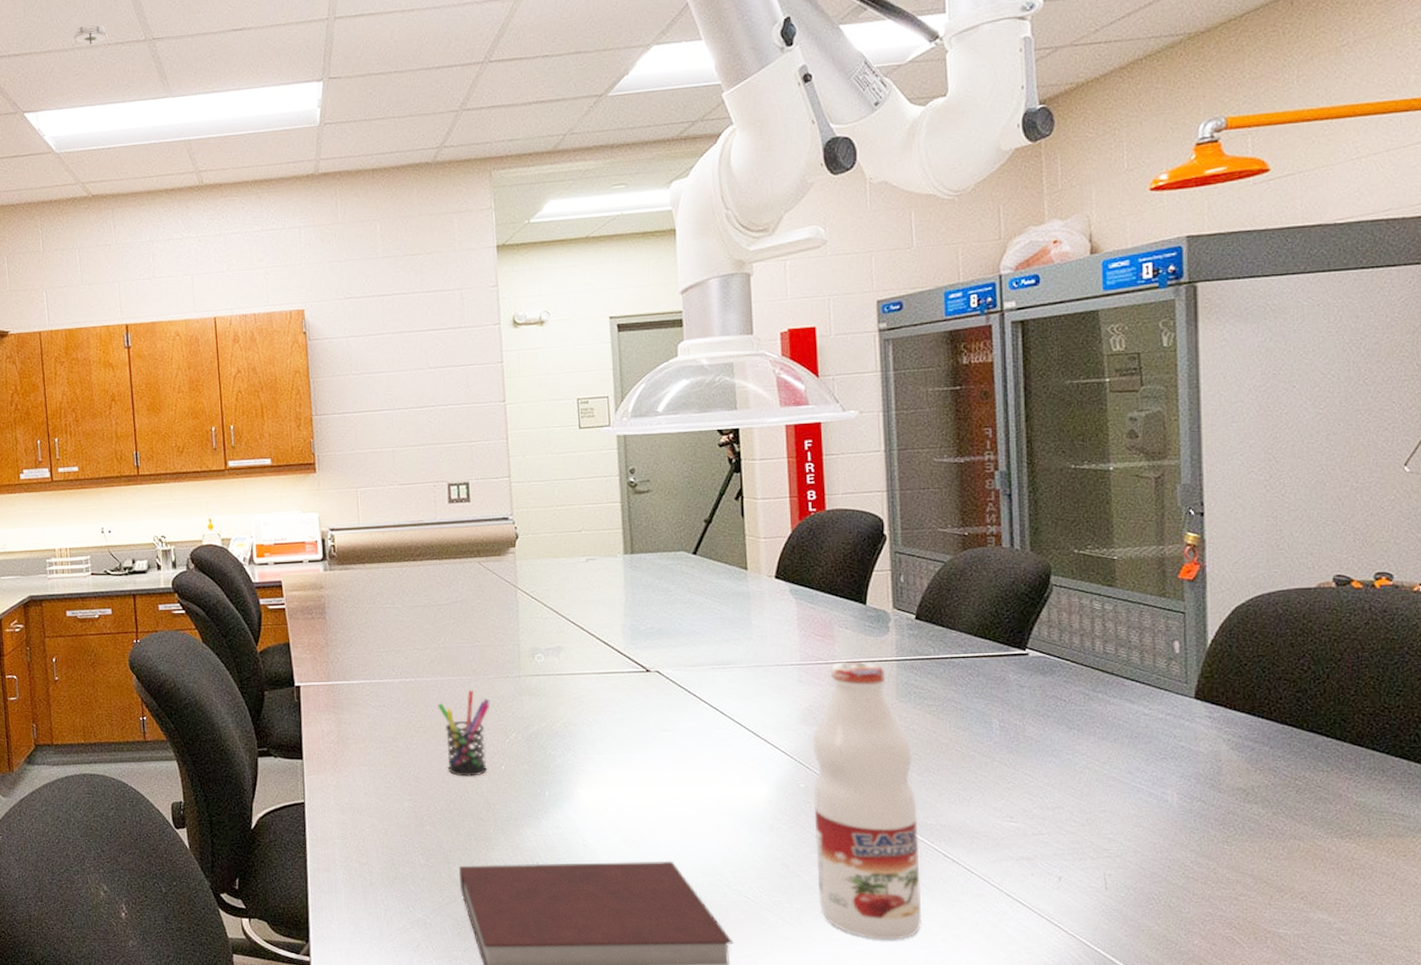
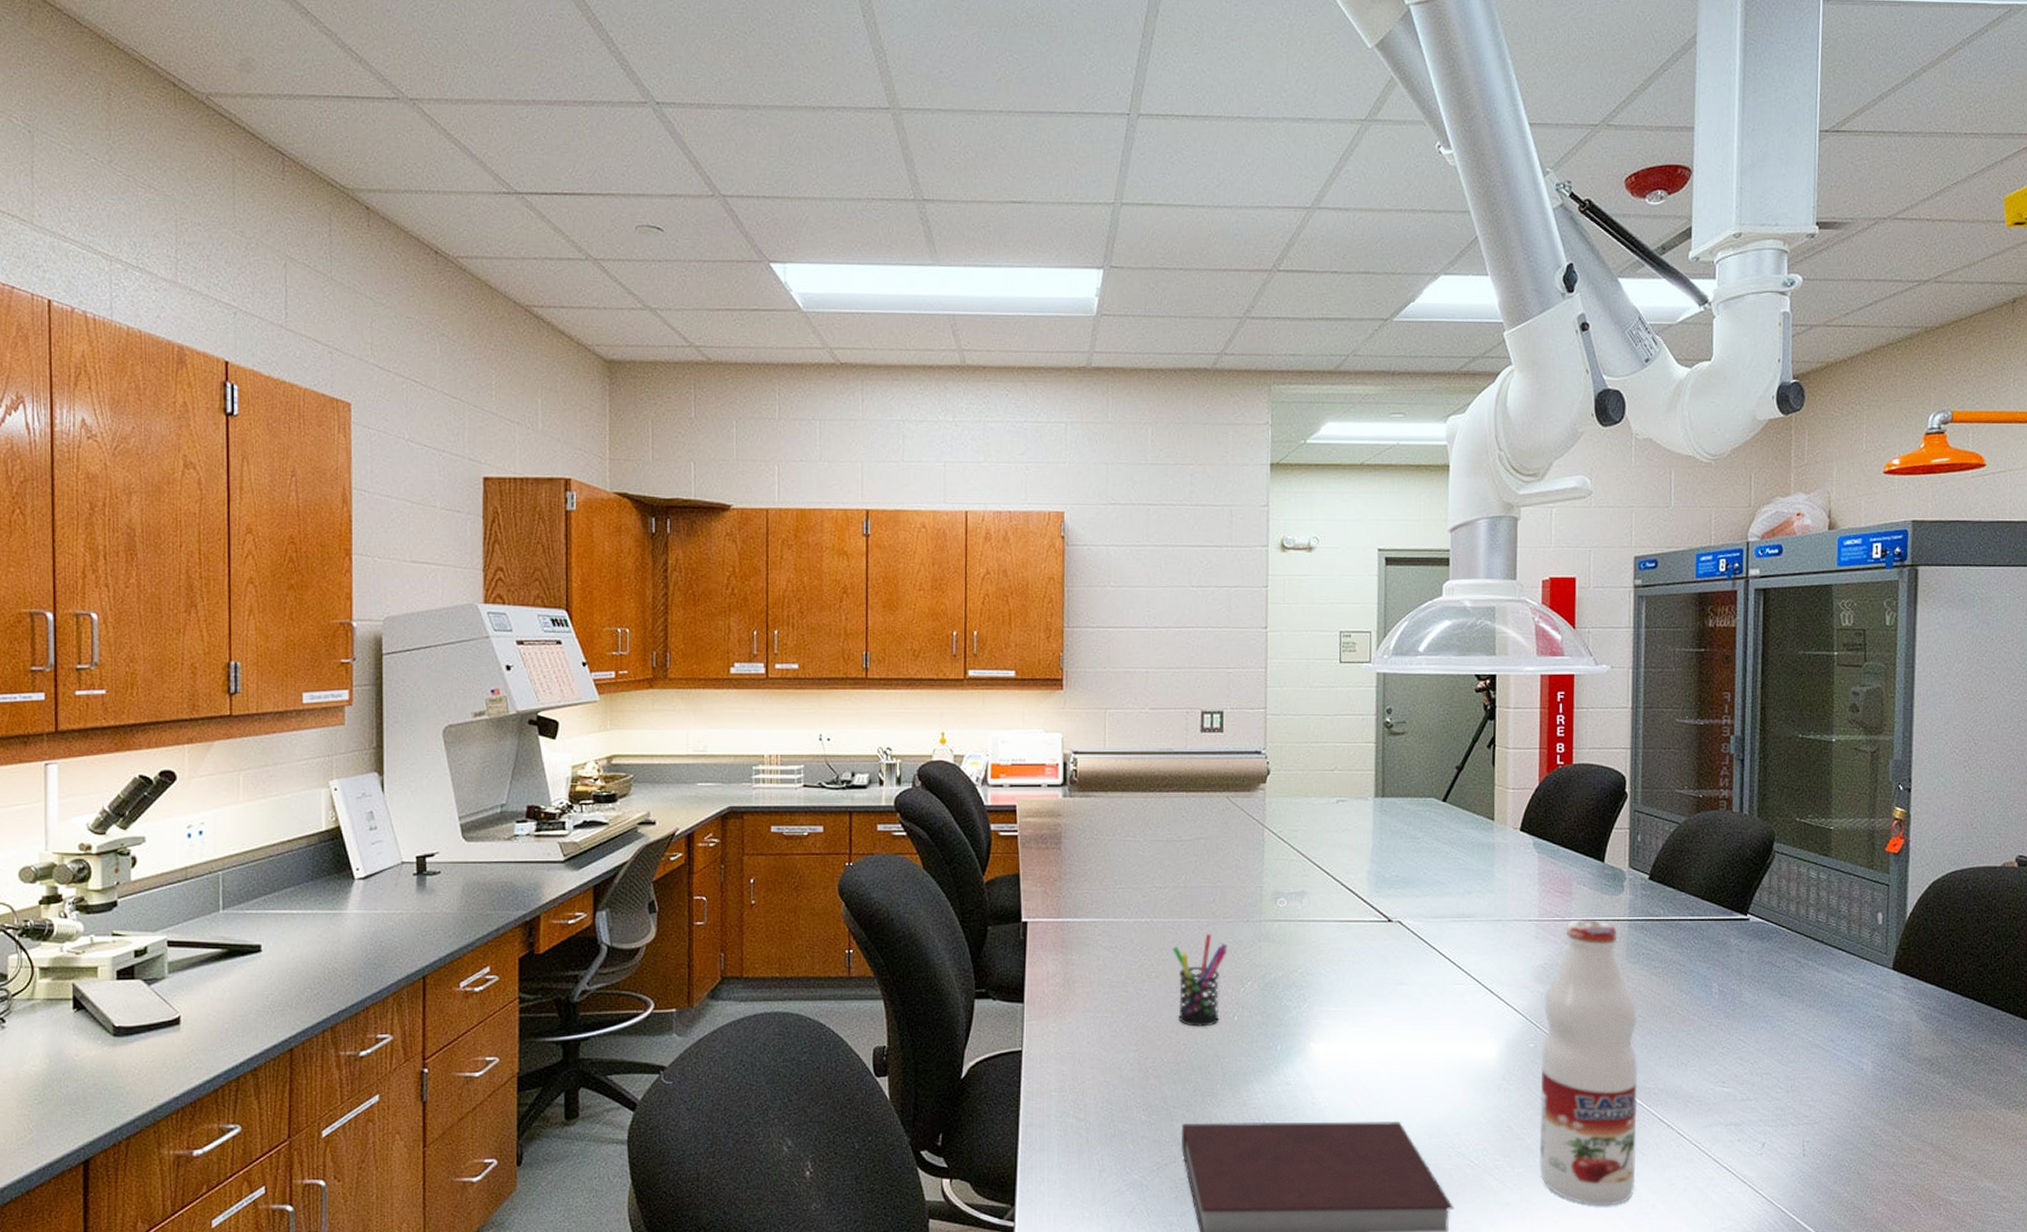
smoke detector: present [71,24,109,46] -> none [830,174,874,197]

